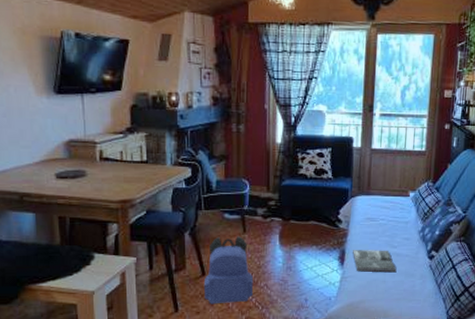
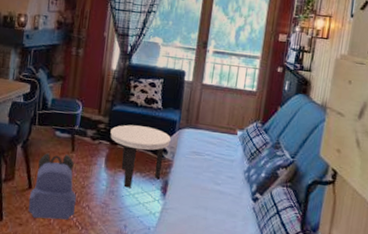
side table: none [282,198,344,262] -> present [110,124,171,188]
magazine: present [353,250,397,273] -> none [175,182,219,211]

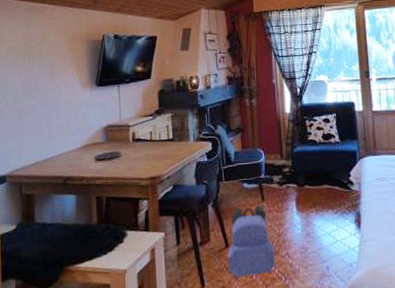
side table: present [110,124,171,188] -> none [295,162,354,228]

